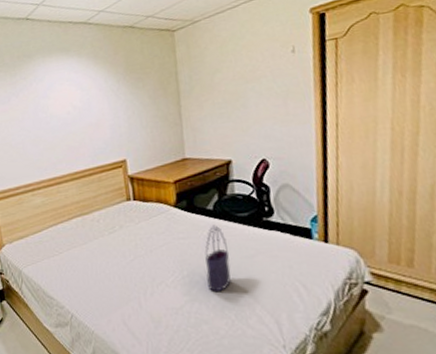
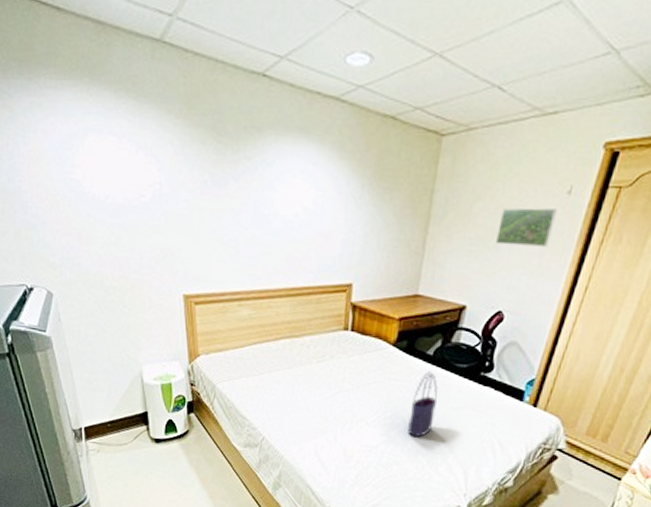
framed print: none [239,66,289,104] -> present [494,208,557,247]

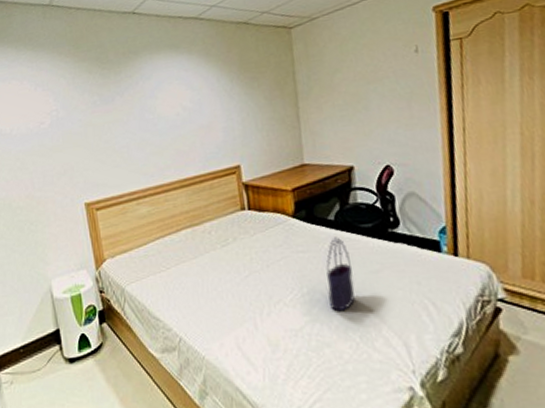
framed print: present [494,208,557,247] -> none [361,66,413,106]

